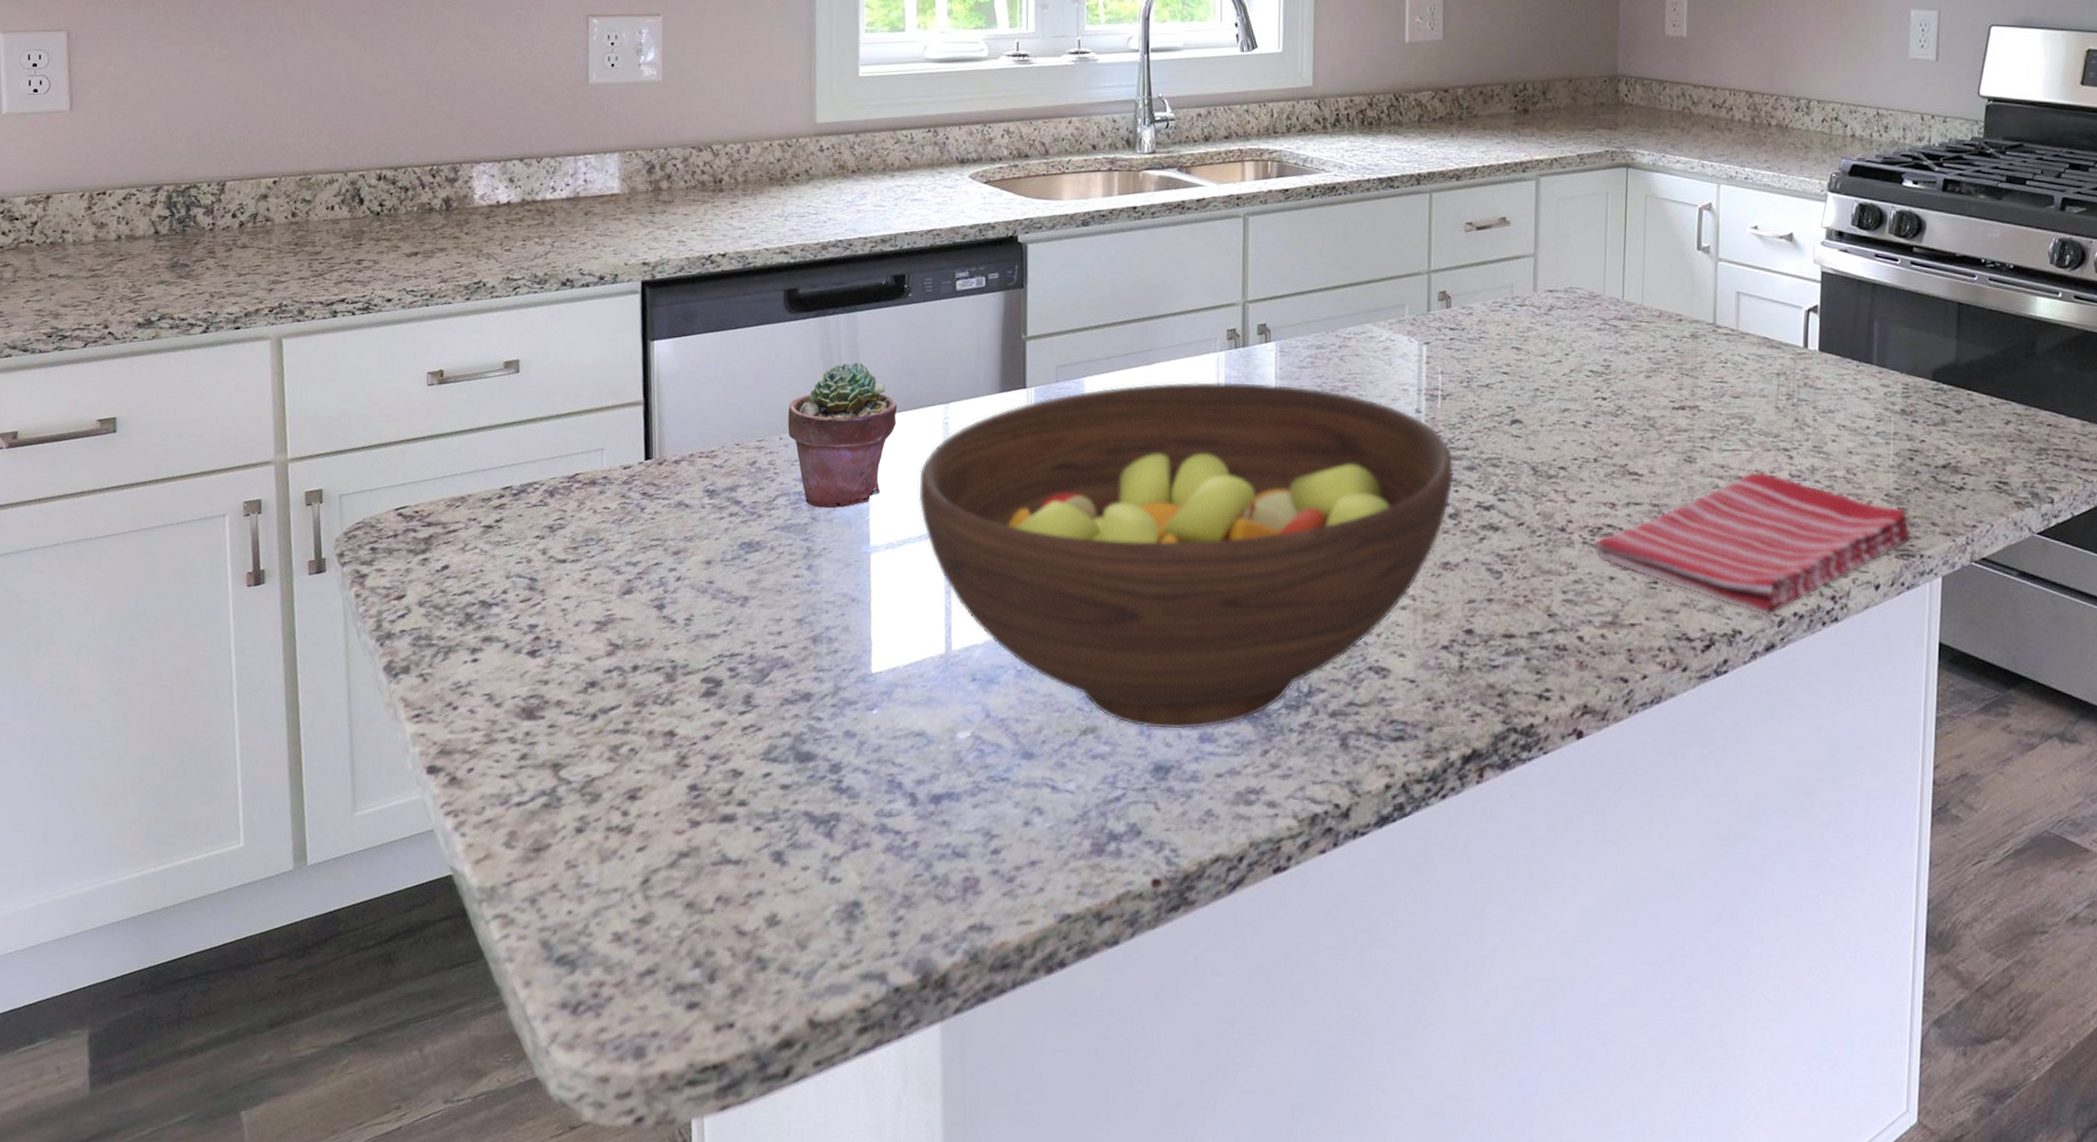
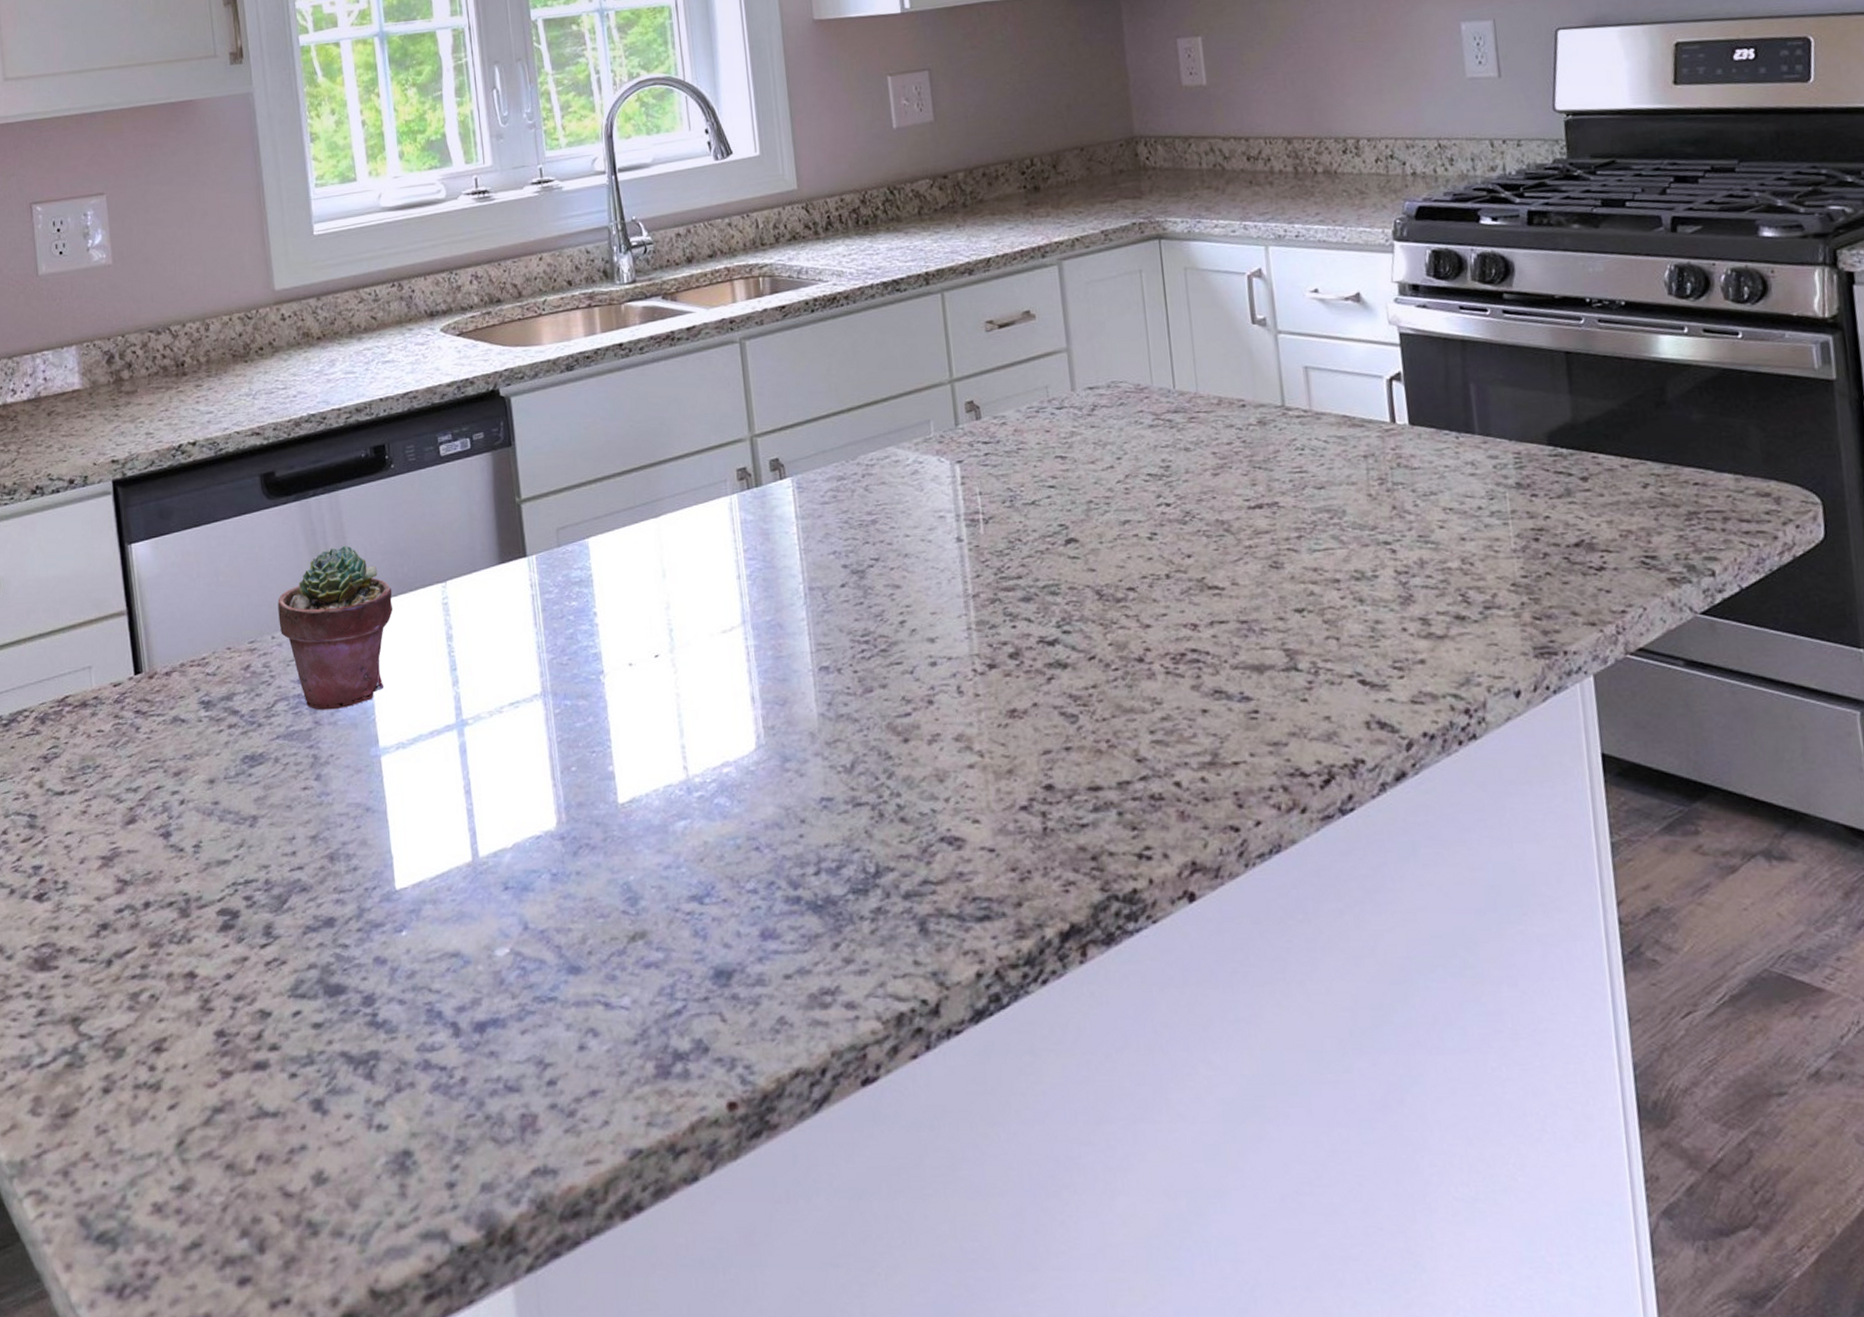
fruit bowl: present [918,381,1454,730] -> none [422,524,1010,929]
dish towel: present [1592,471,1912,616] -> none [1177,571,1550,740]

